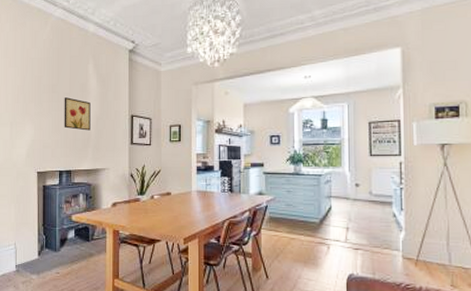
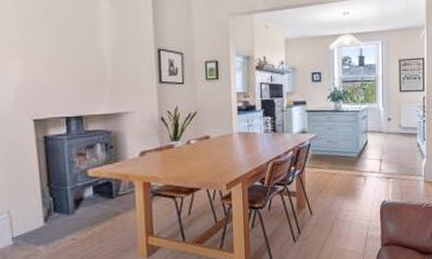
wall art: present [64,97,91,131] -> none [65,24,106,67]

